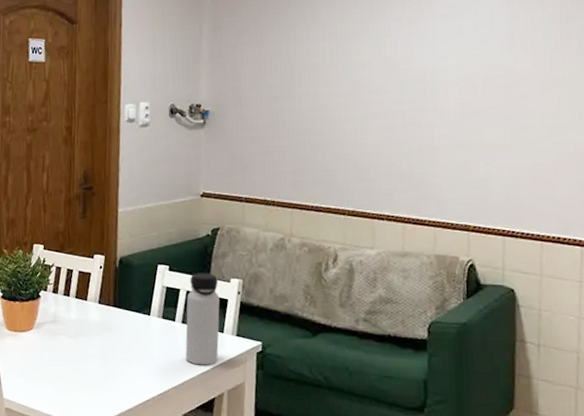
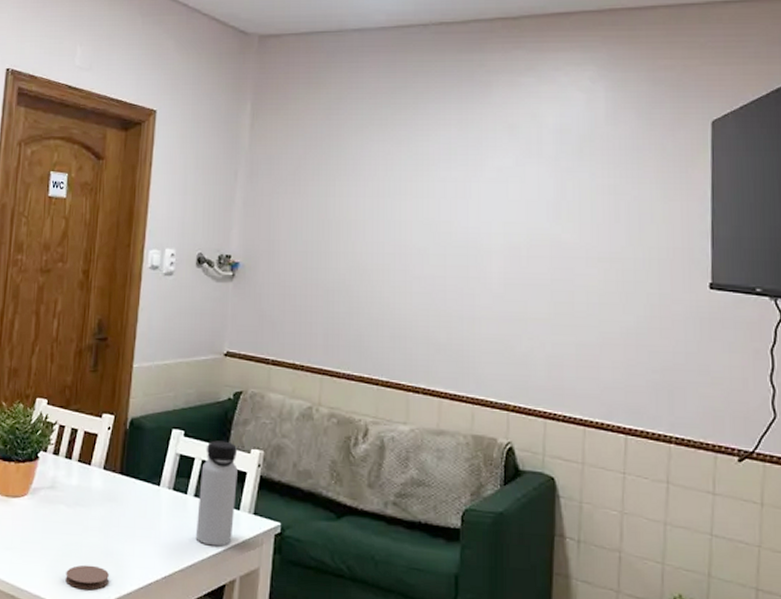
coaster: none [72,386,111,408] -> present [65,564,109,590]

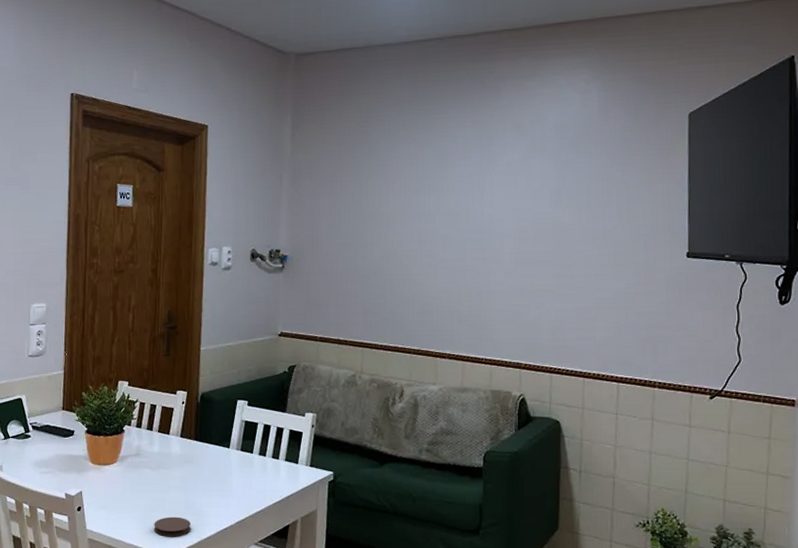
water bottle: present [195,440,238,547] -> none [262,407,295,494]

